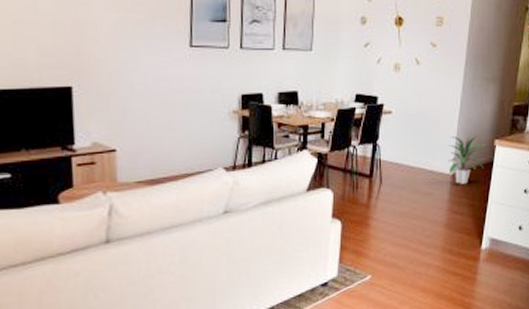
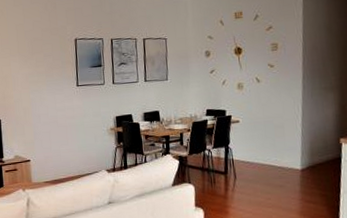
indoor plant: present [447,135,485,184] -> none [295,135,331,177]

